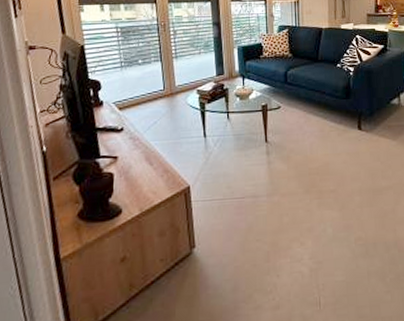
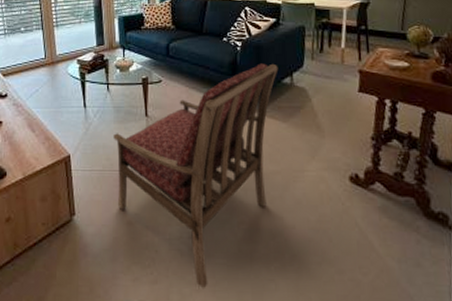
armchair: none [234,86,388,309] -> present [113,63,279,289]

